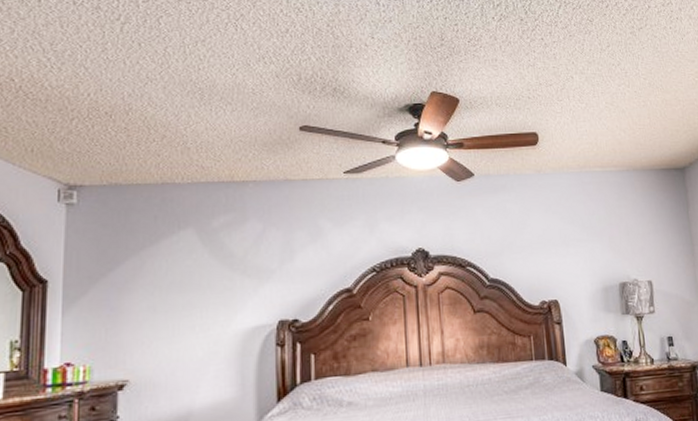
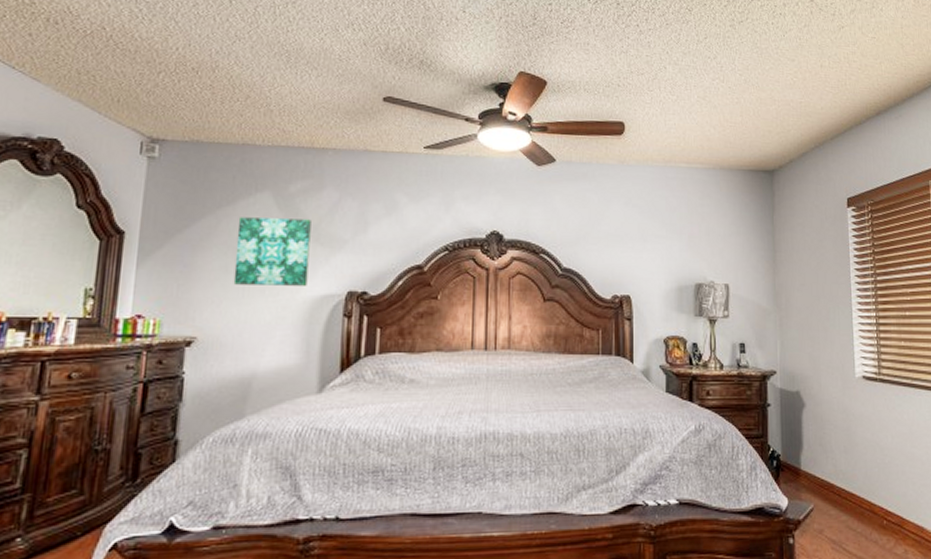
wall art: none [162,252,238,324] -> present [233,217,311,286]

